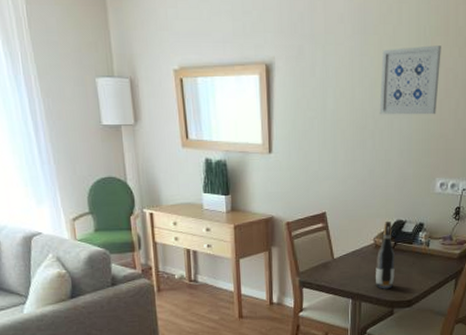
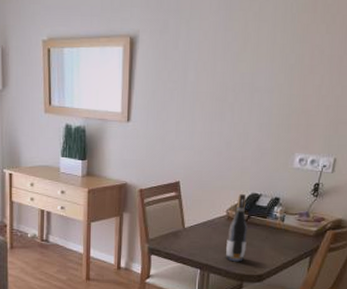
wall art: present [379,45,441,115] -> none [240,22,308,90]

